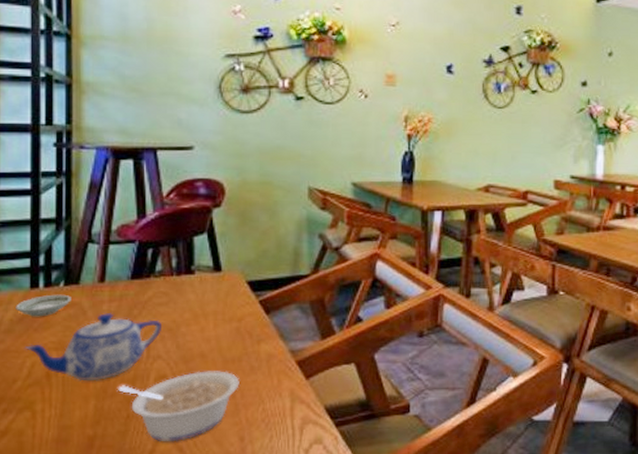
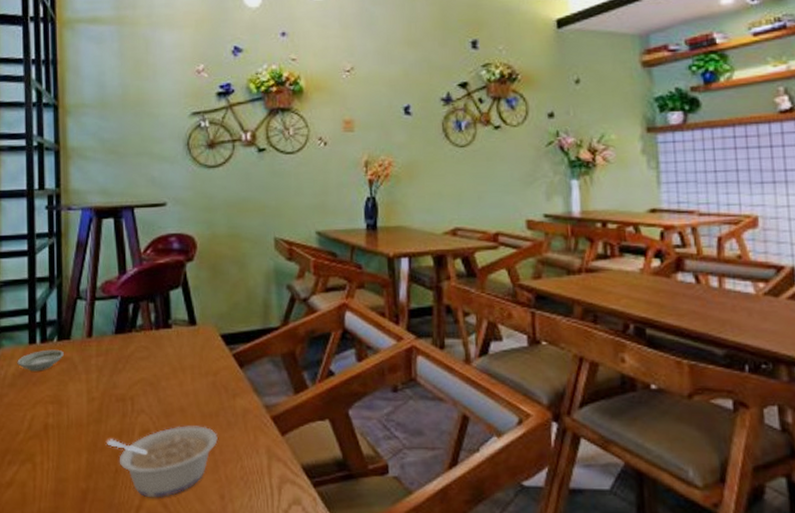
teapot: present [23,313,161,381] -> none [24,367,144,435]

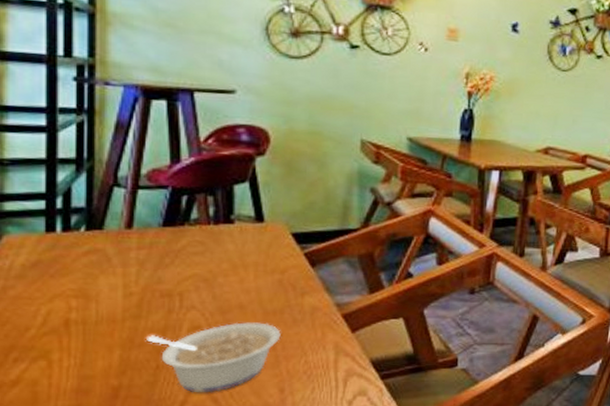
saucer: present [17,349,64,371] -> none [28,239,94,263]

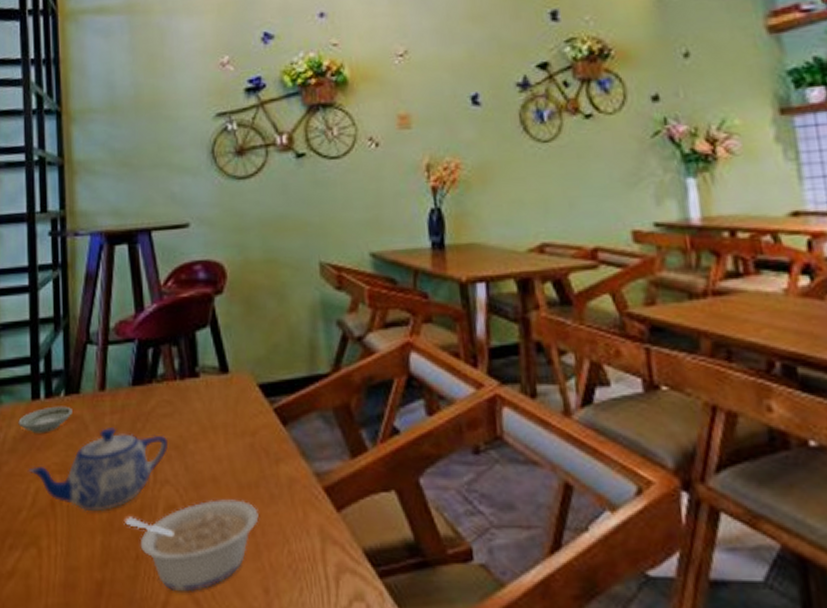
saucer: none [28,239,94,263] -> present [18,406,73,434]
teapot: none [38,261,196,331] -> present [27,428,168,512]

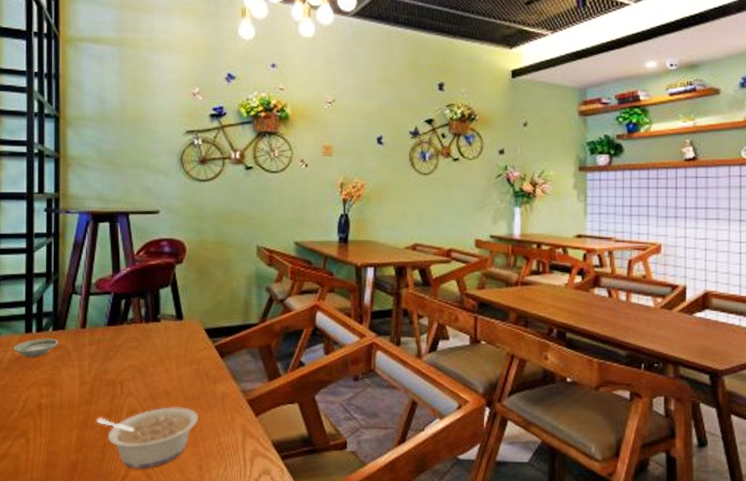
teapot: present [27,428,168,512] -> none [19,355,133,414]

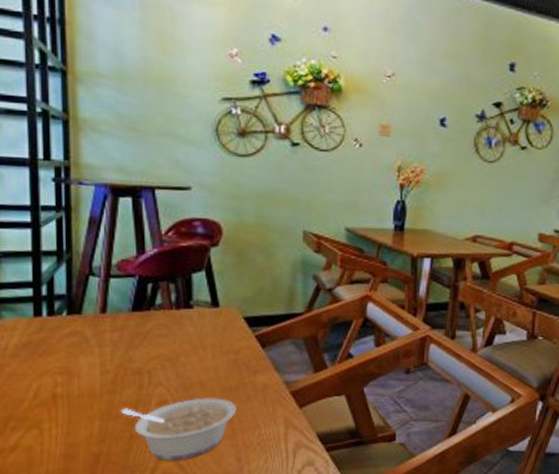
saucer: present [13,338,58,357] -> none [20,323,74,344]

